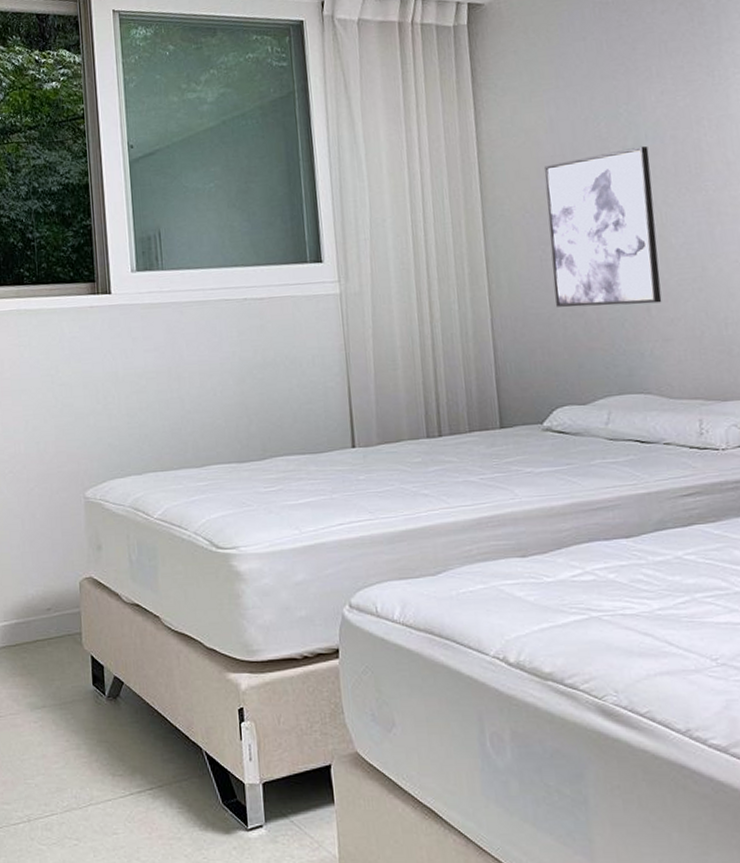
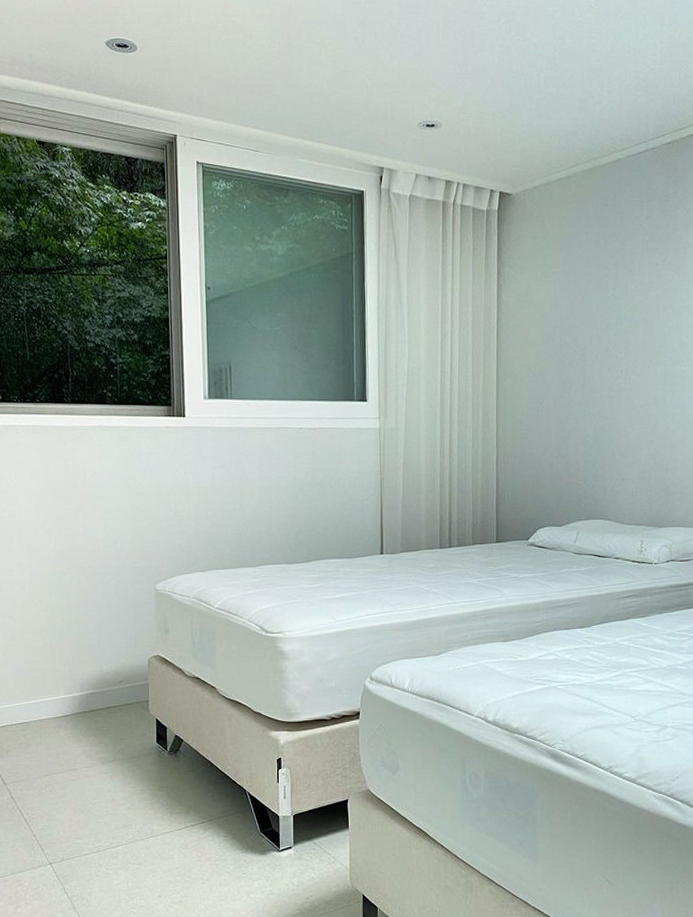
wall art: present [544,145,662,307] -> none [546,325,626,451]

